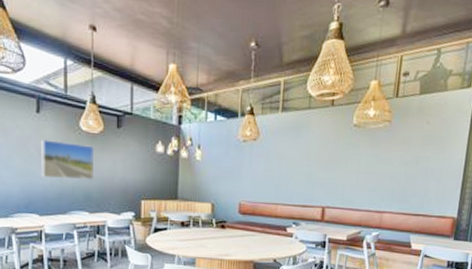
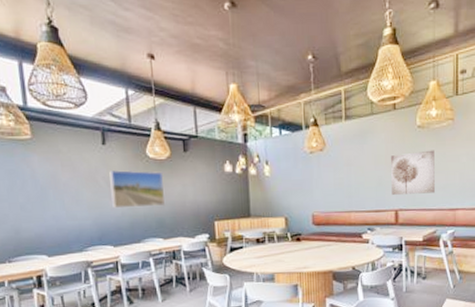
wall art: none [320,150,368,194] -> present [391,150,435,195]

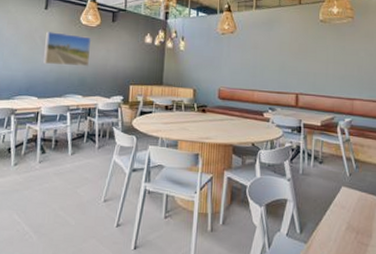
wall art: present [391,150,435,195] -> none [293,42,335,82]

